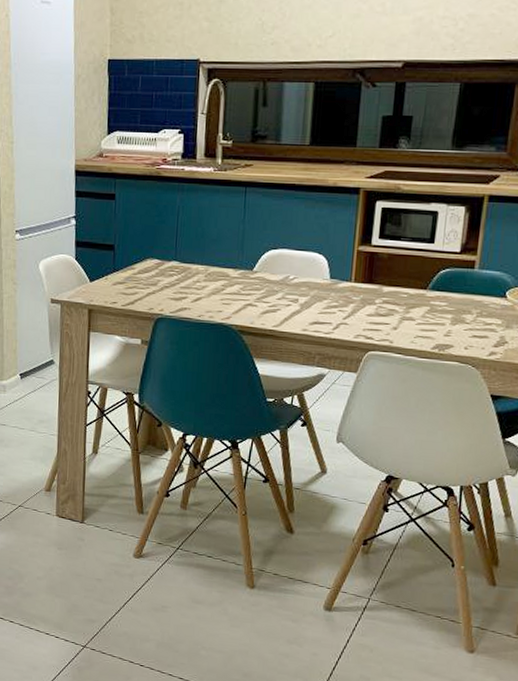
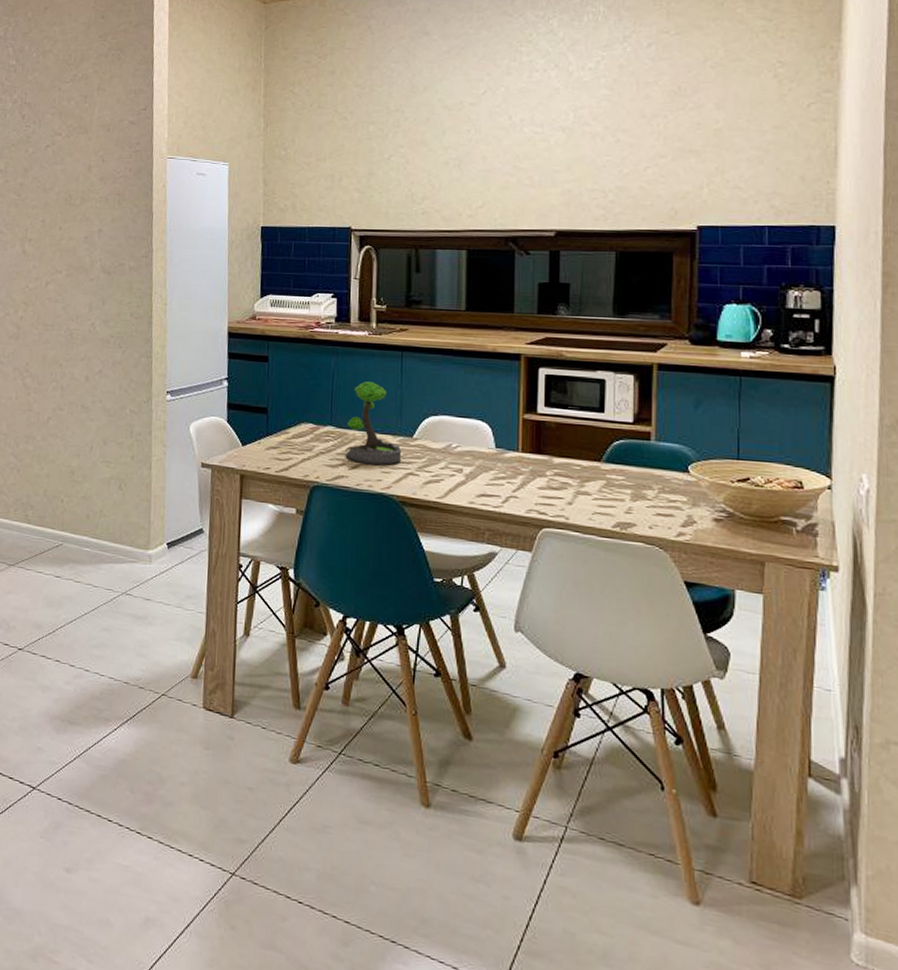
plant: none [187,217,242,298] -> present [344,381,402,466]

